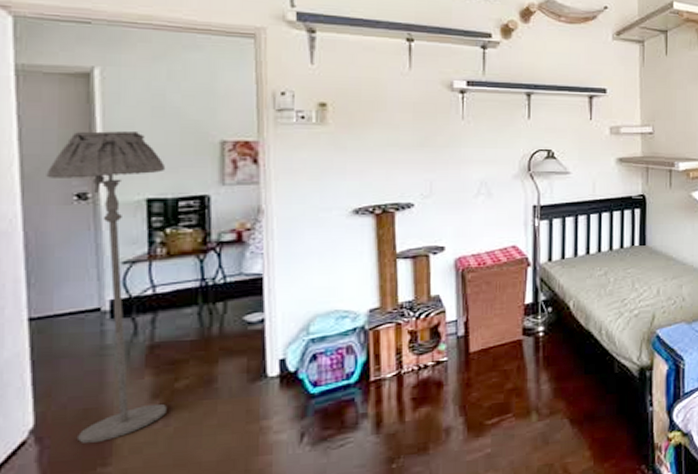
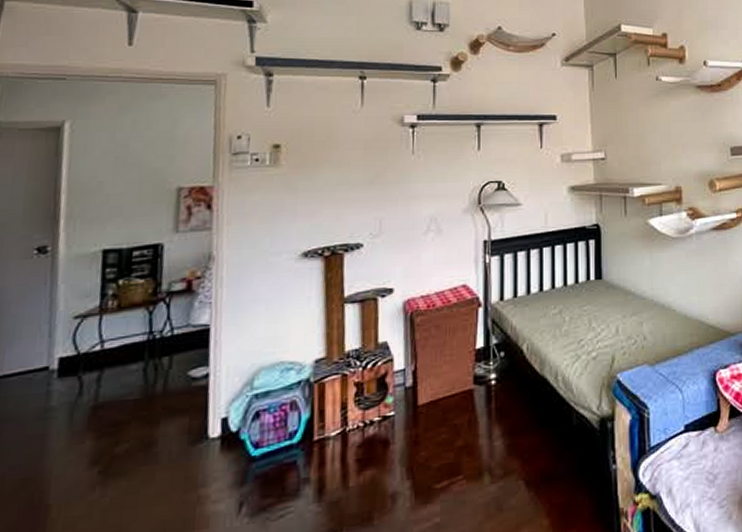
floor lamp: present [46,131,166,443] -> none [11,182,124,518]

